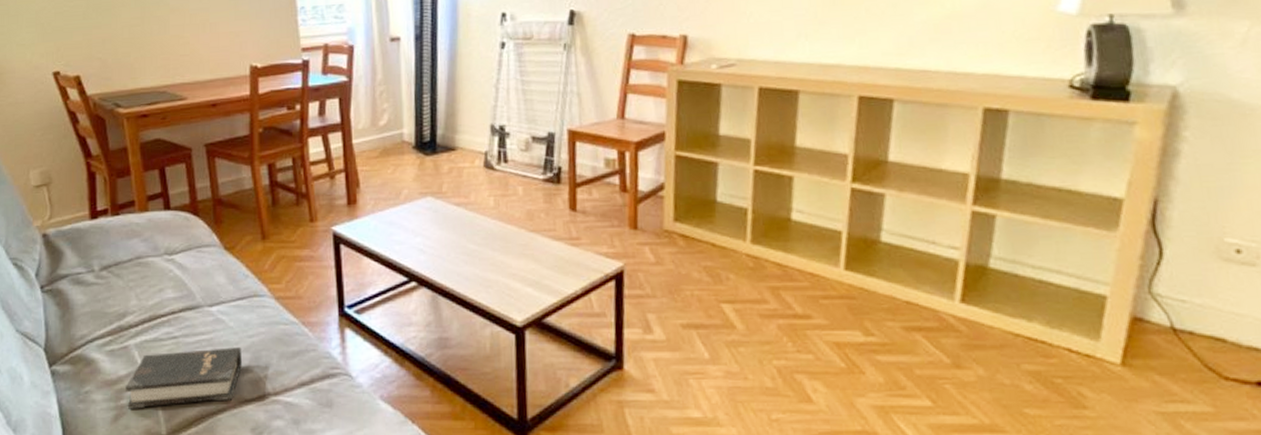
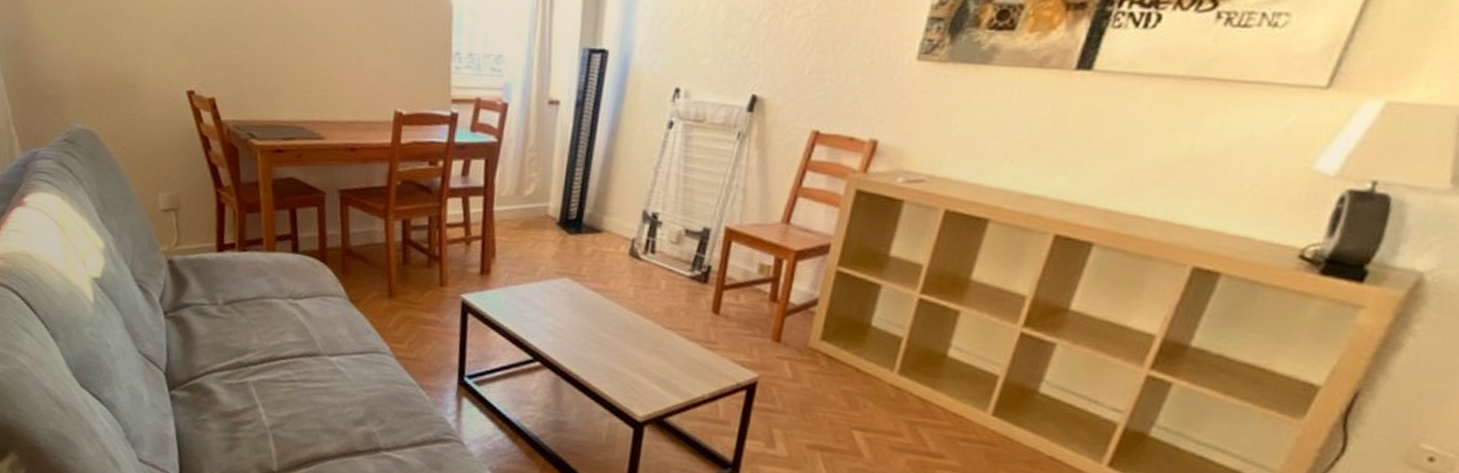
hardback book: present [126,347,242,409] -> none [241,393,357,449]

